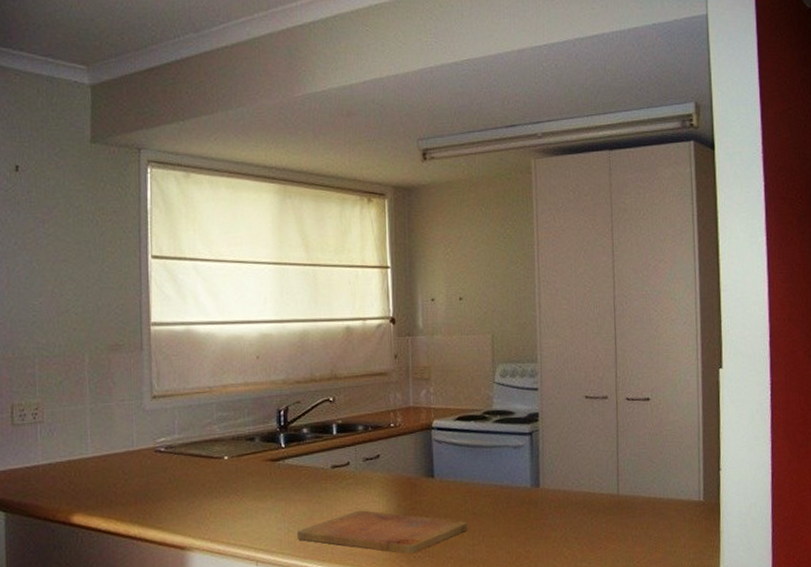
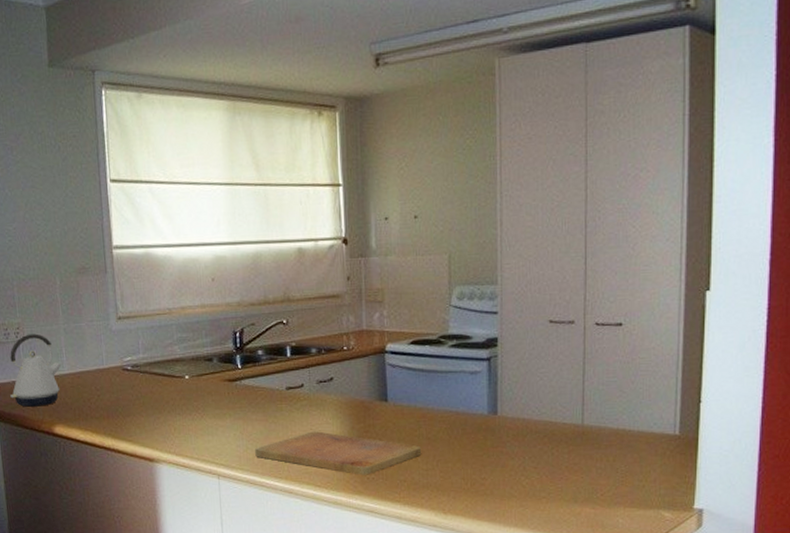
kettle: none [22,414,86,495] -> present [10,333,62,407]

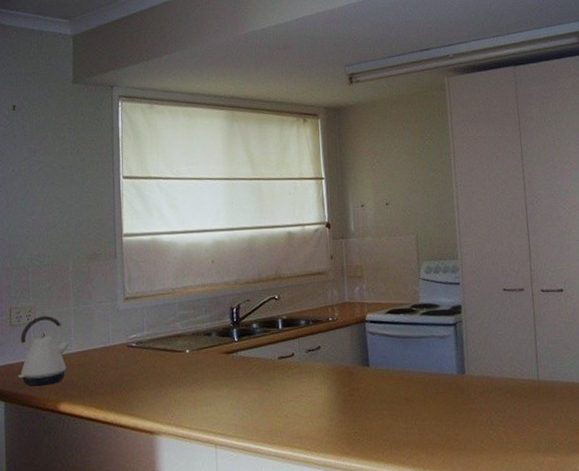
cutting board: present [255,431,421,475] -> none [250,397,400,437]

